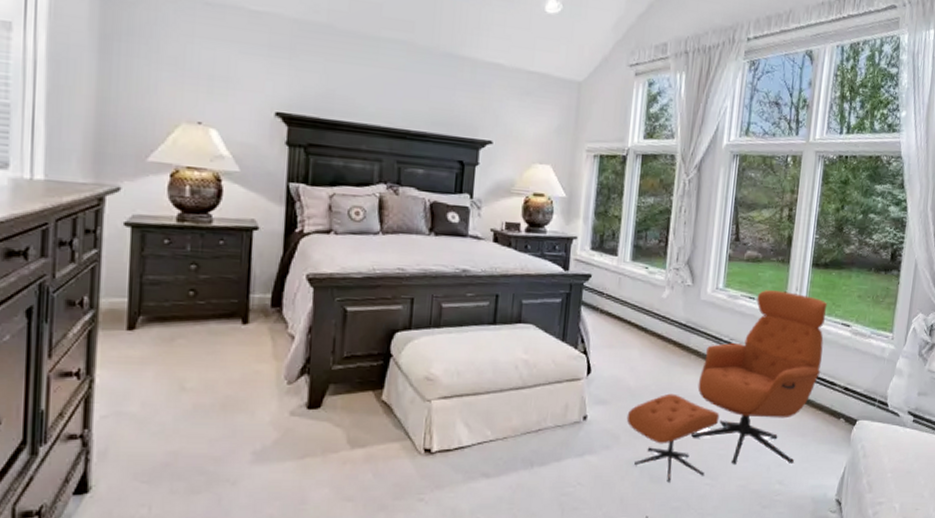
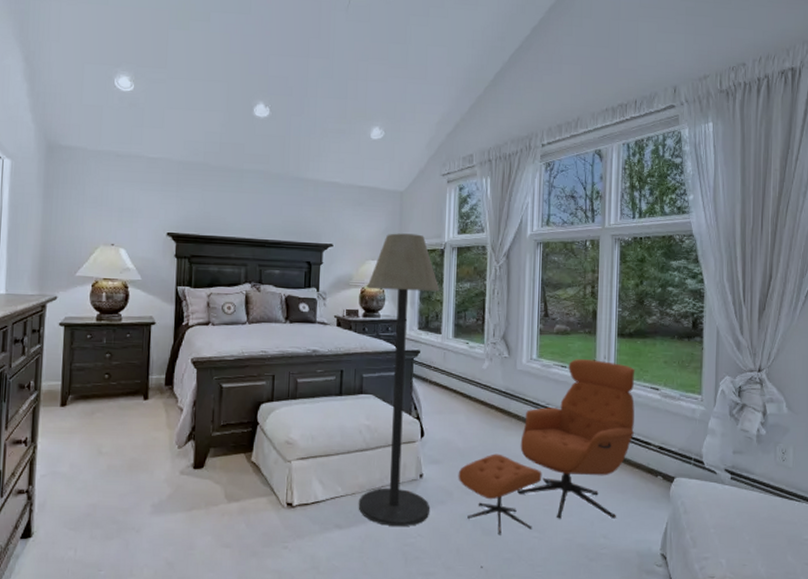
floor lamp: none [510,132,619,475] -> present [358,233,440,527]

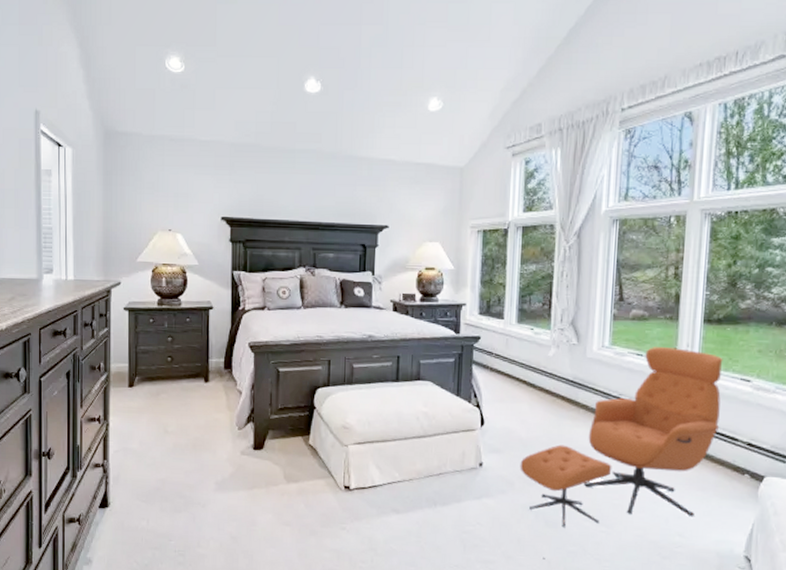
floor lamp: present [358,233,440,527] -> none [415,212,503,515]

